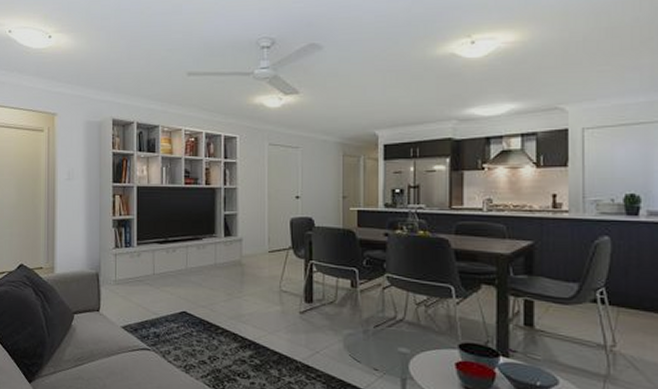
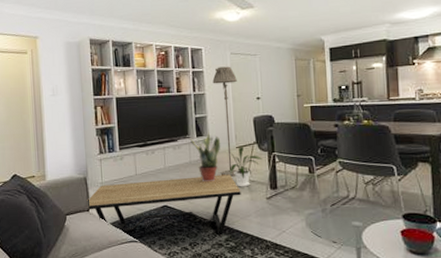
coffee table: none [97,281,271,350] -> present [87,174,241,234]
potted plant: none [216,229,252,289] -> present [189,130,221,182]
floor lamp: none [246,158,274,285] -> present [212,66,239,177]
house plant: none [260,251,298,298] -> present [229,147,263,187]

